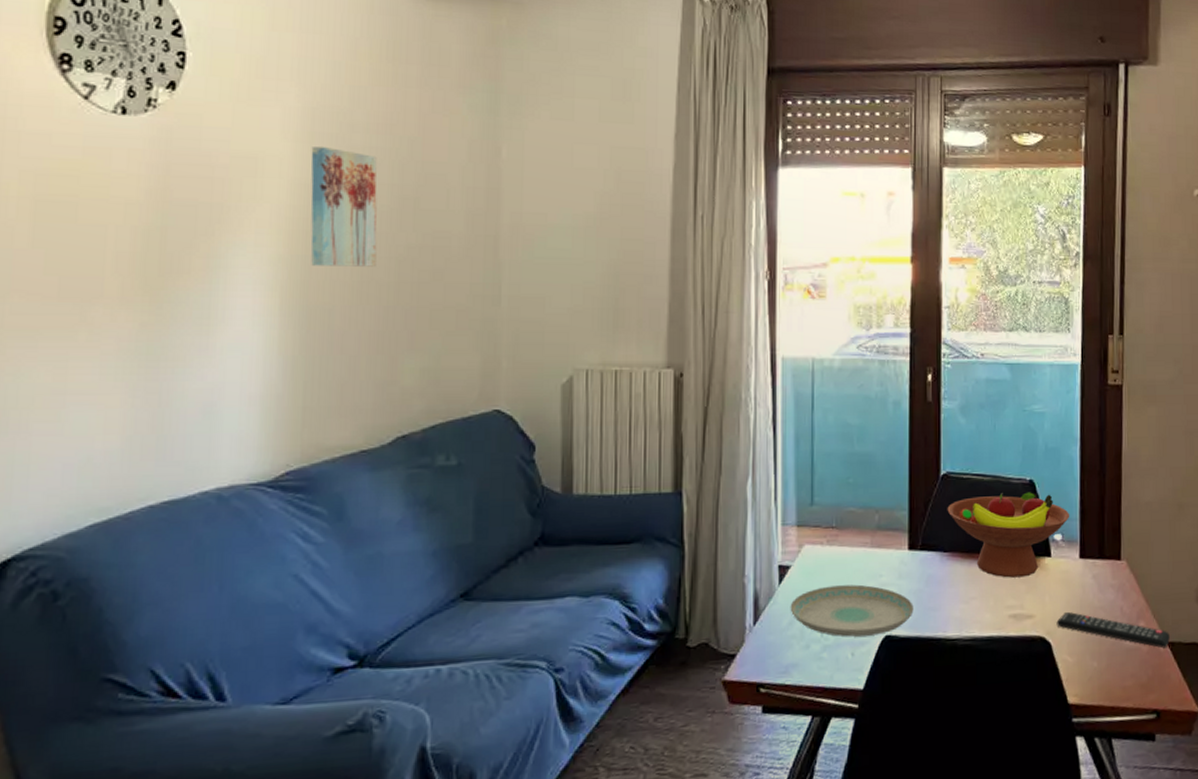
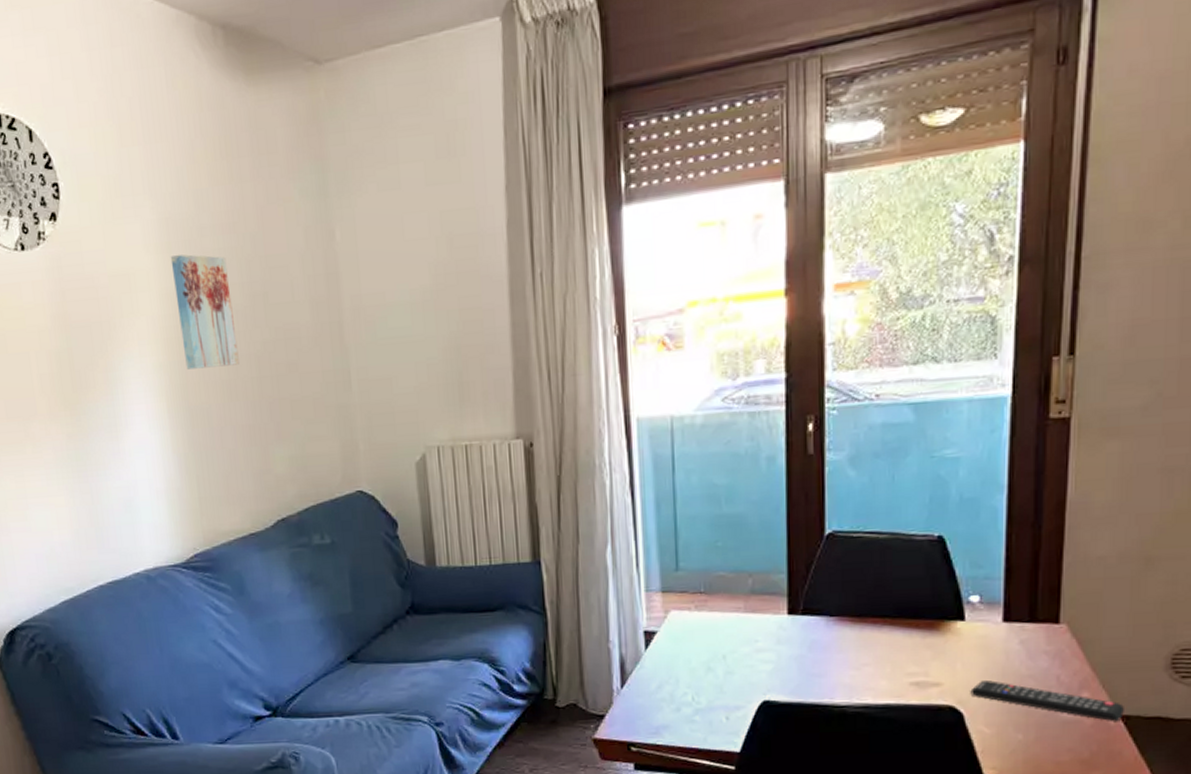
plate: present [790,584,914,637] -> none [658,650,795,702]
fruit bowl: present [947,492,1070,578] -> none [833,549,992,644]

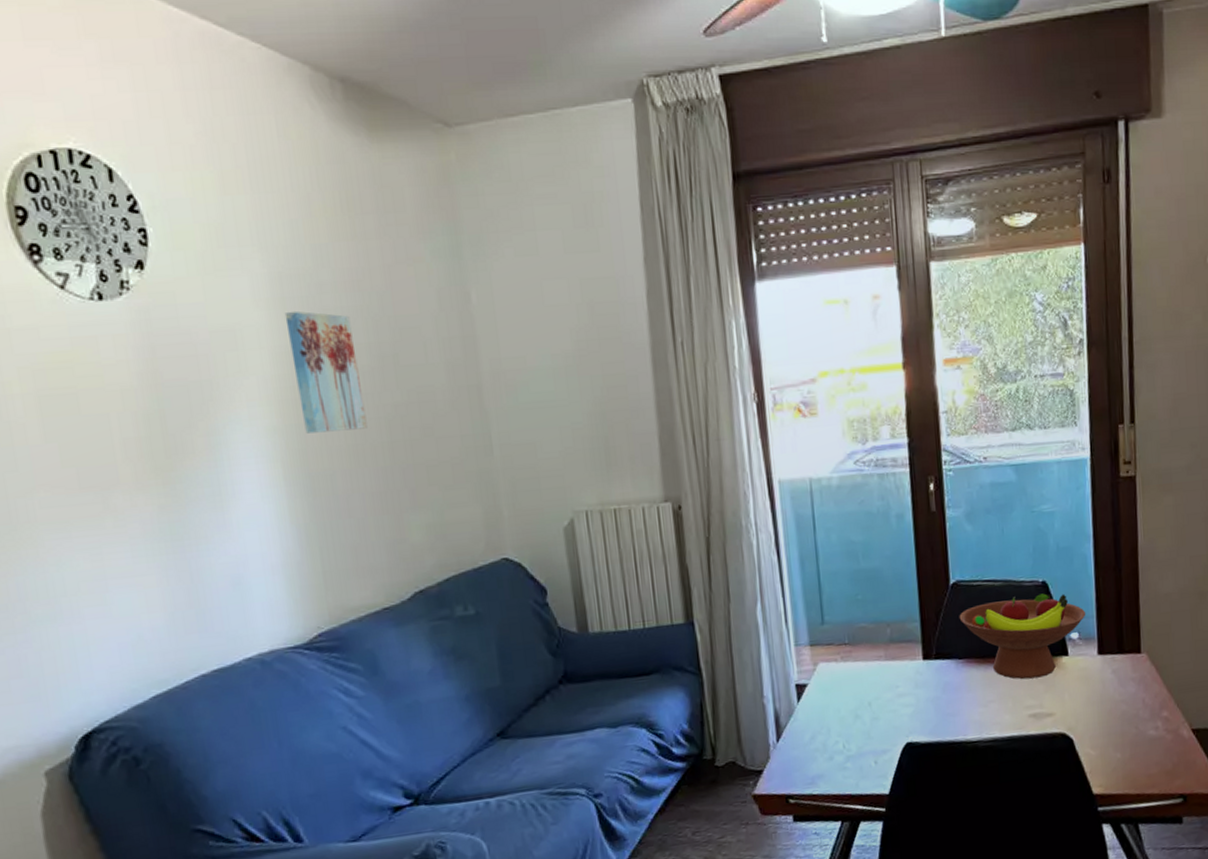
fruit bowl: none [833,549,992,644] -> present [959,593,1086,680]
remote control: present [970,679,1124,722] -> none [1077,707,1195,736]

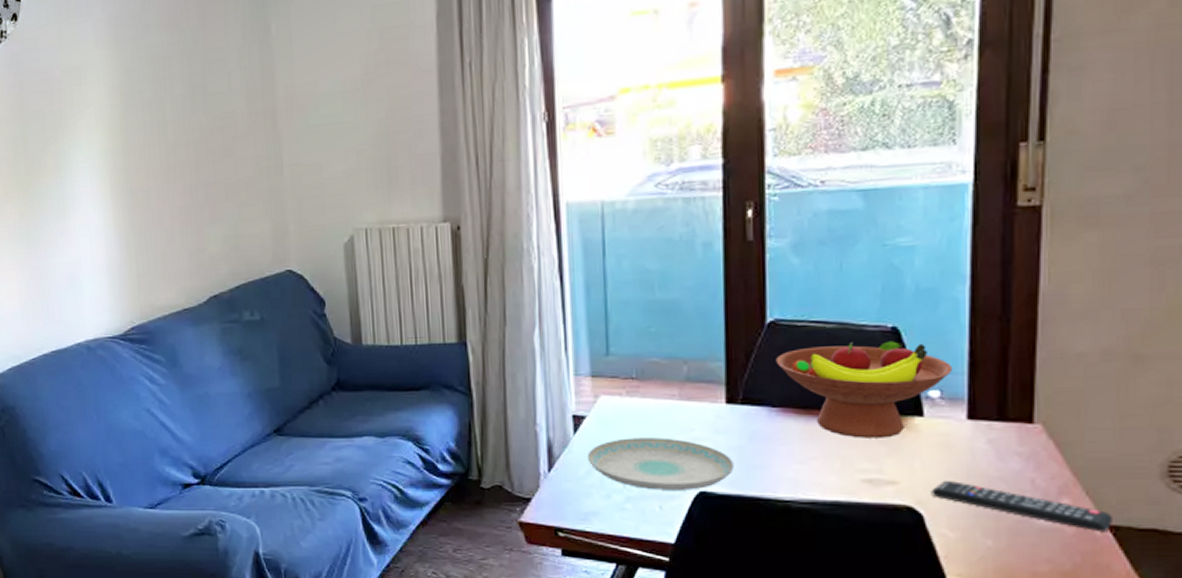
wall art: present [284,310,368,434] -> none [117,49,178,155]
plate: none [810,696,933,747] -> present [587,437,734,490]
remote control: none [1077,707,1195,736] -> present [931,480,1112,533]

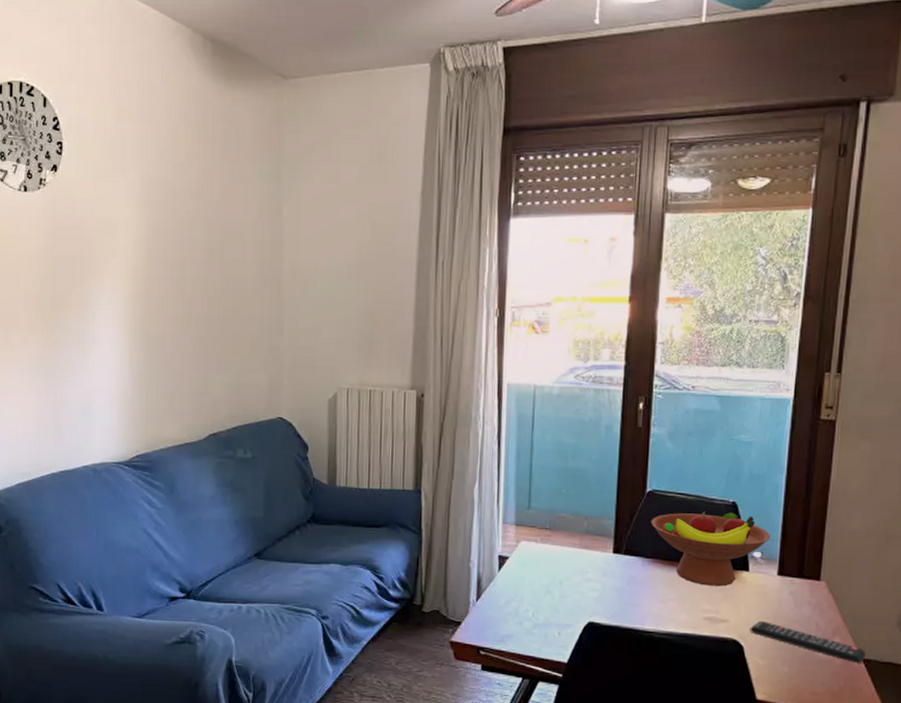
plate: present [587,437,734,490] -> none [507,576,615,621]

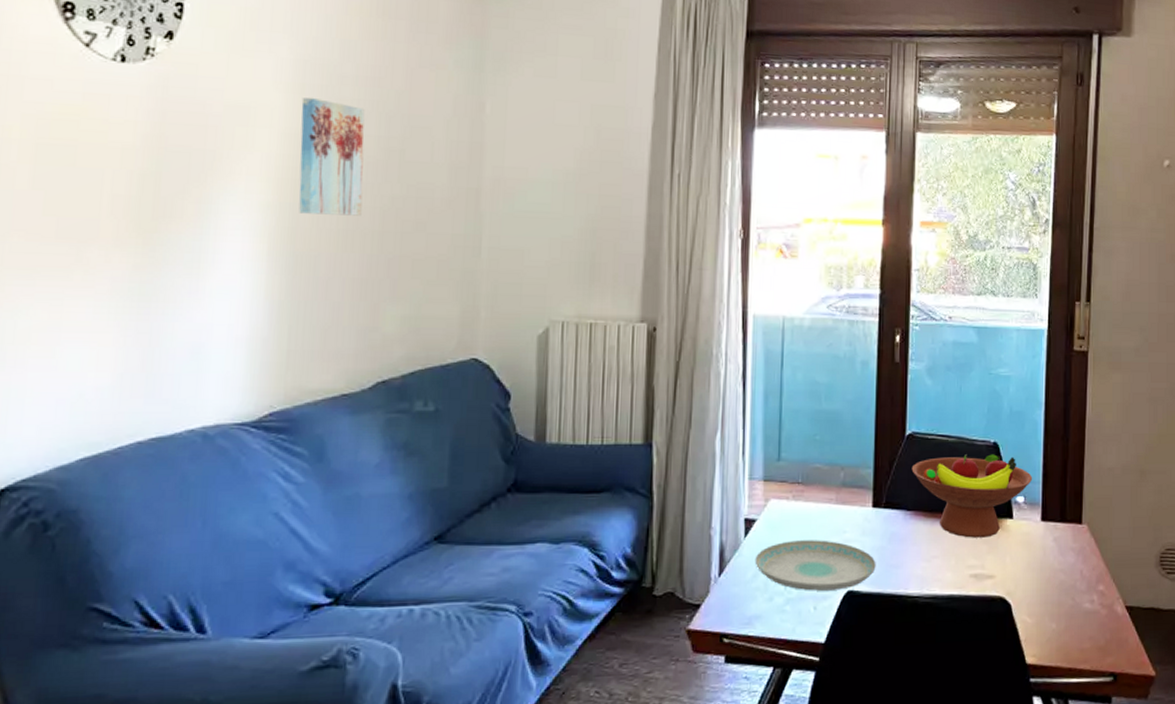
wall art: none [147,210,194,304] -> present [299,97,365,216]
plate: none [507,576,615,621] -> present [754,540,876,591]
remote control: present [750,620,866,664] -> none [1016,573,1128,613]

